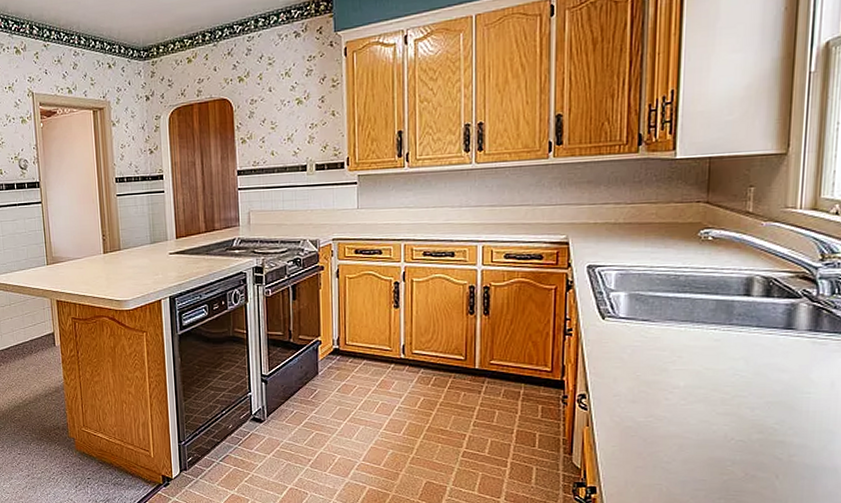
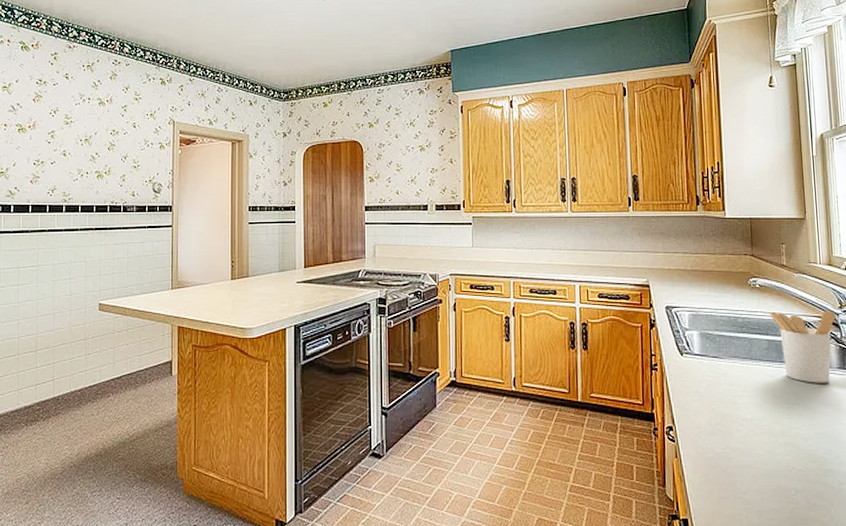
utensil holder: none [722,264,814,348] -> present [769,310,836,383]

